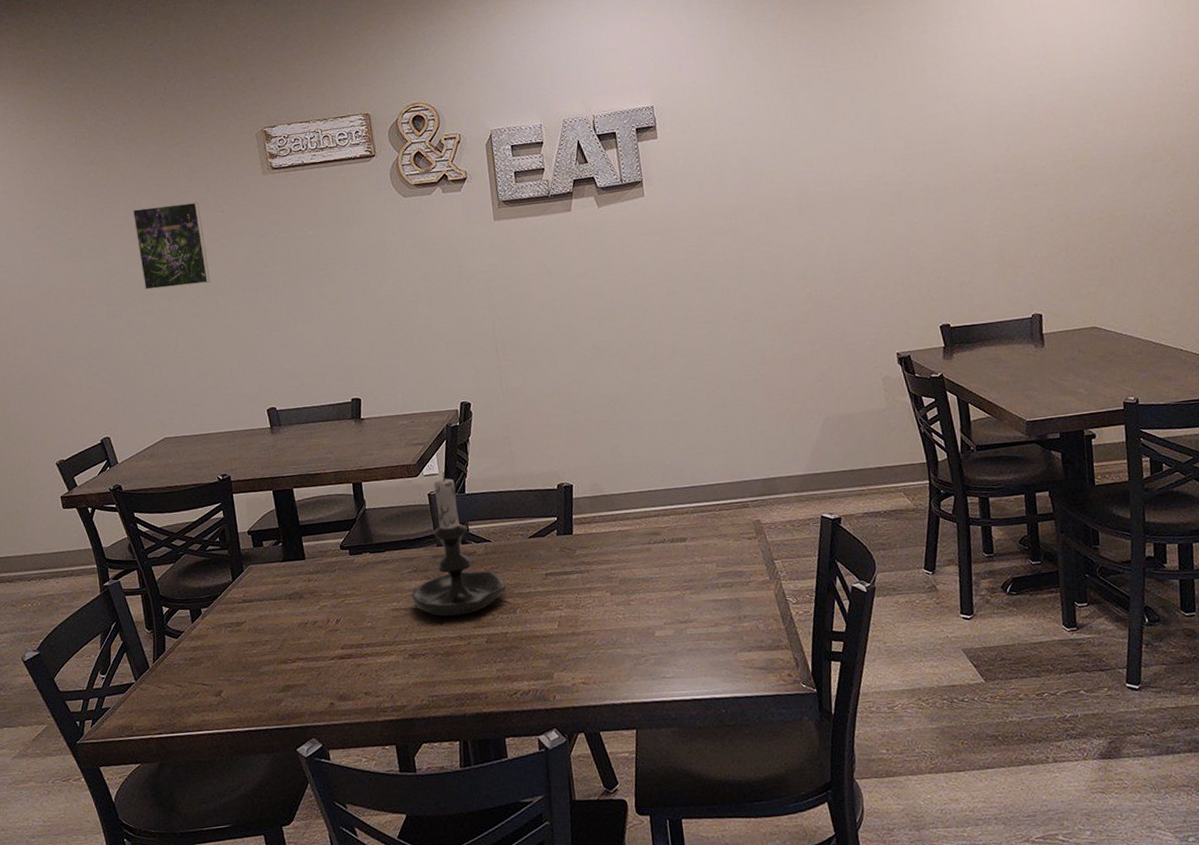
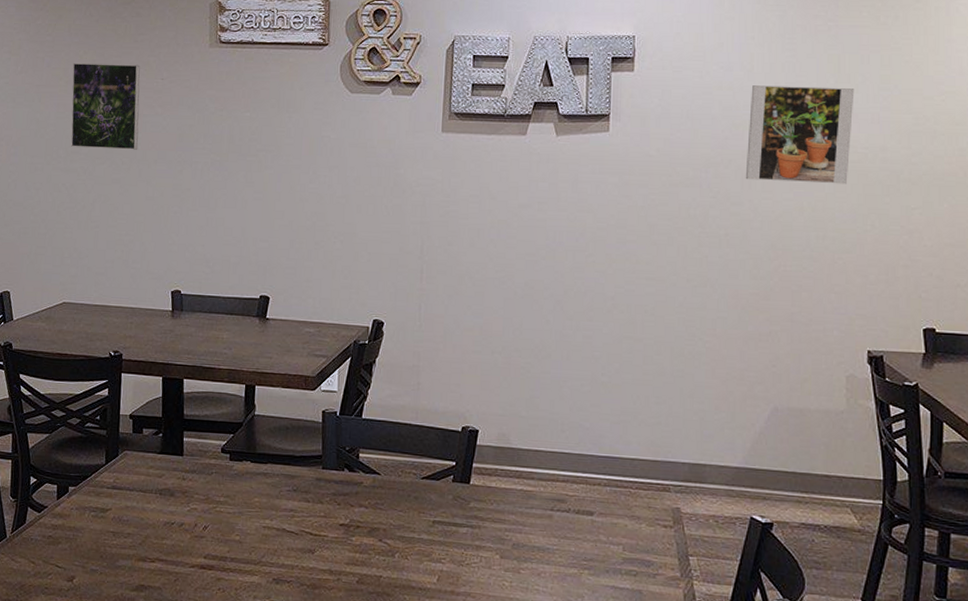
candle holder: present [411,471,506,617] -> none [286,390,388,548]
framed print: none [762,125,857,220] -> present [745,85,855,184]

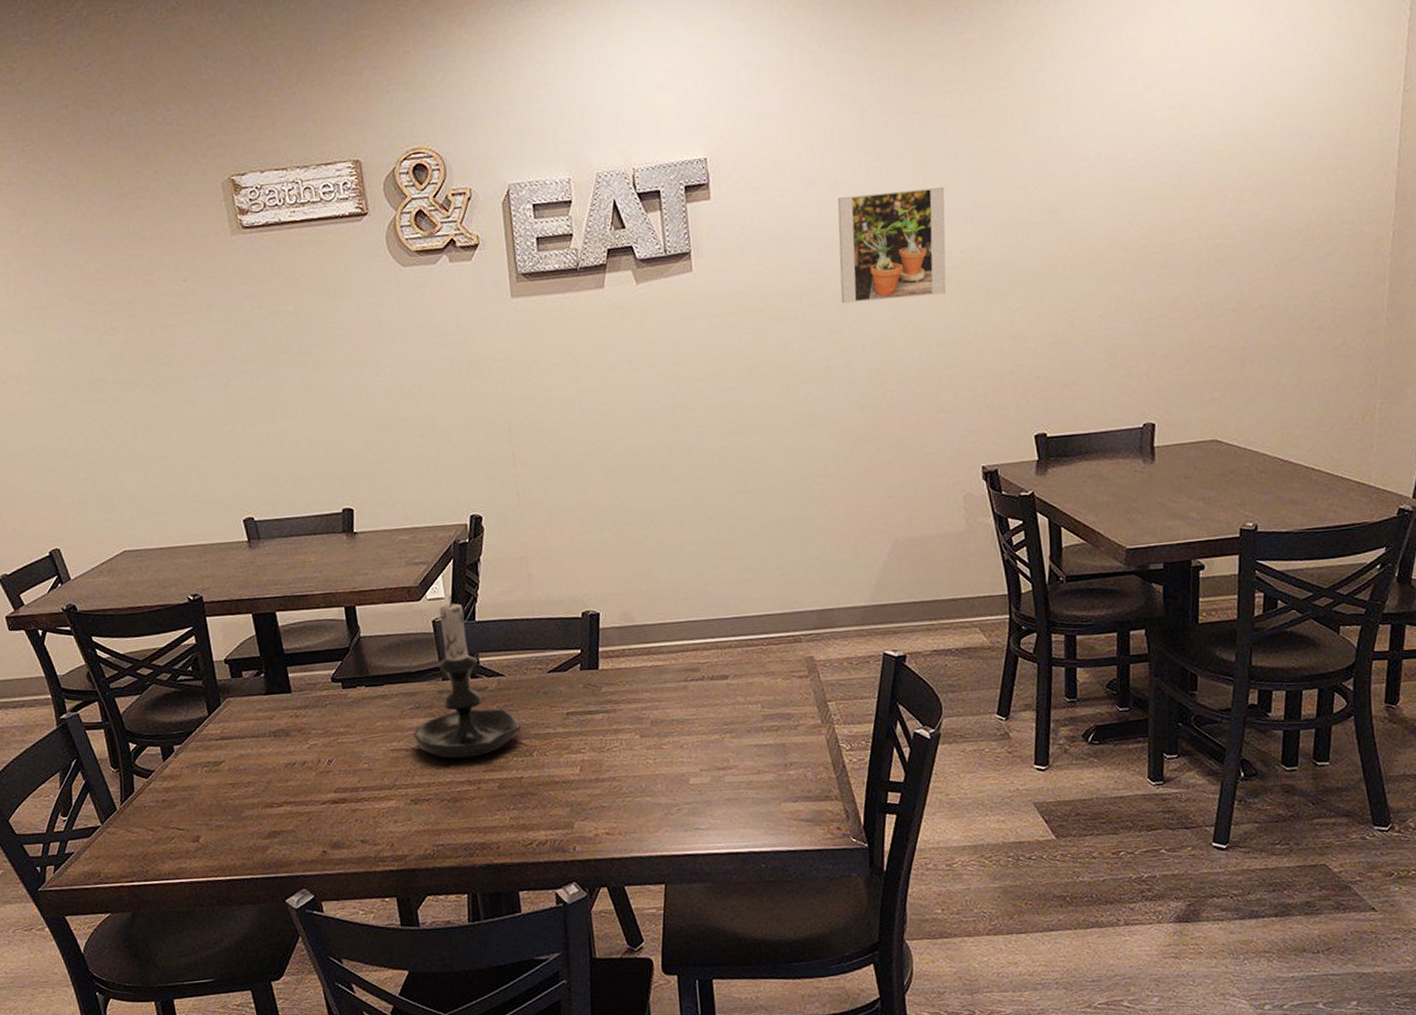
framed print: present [71,62,140,150] -> none [74,267,173,374]
candle holder: none [286,390,388,548] -> present [413,595,521,759]

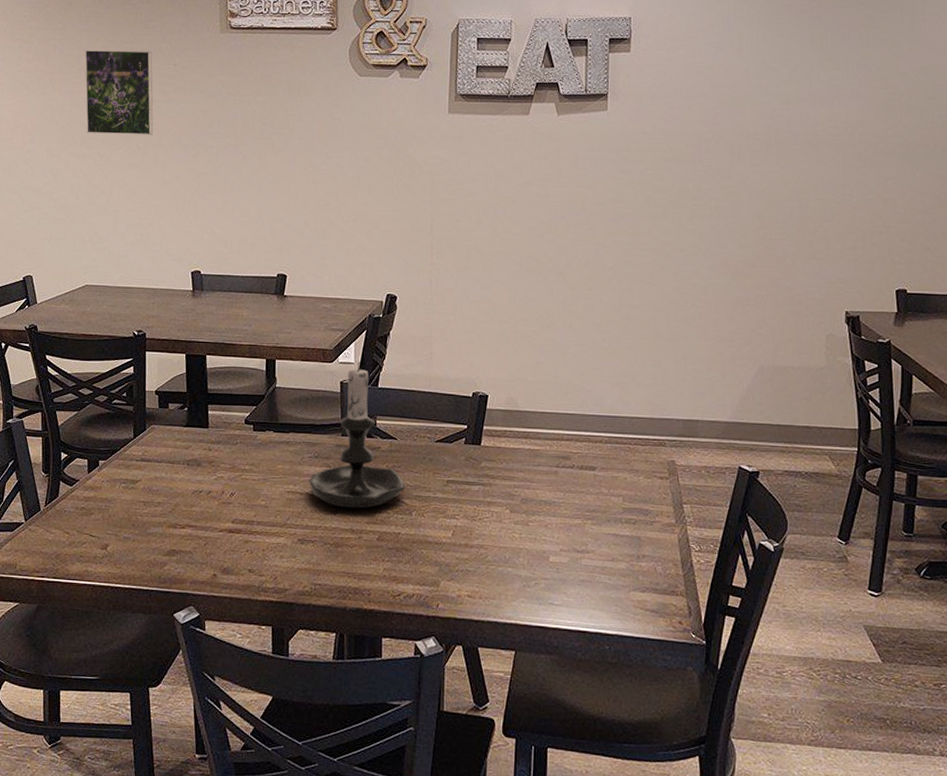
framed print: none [74,267,173,374] -> present [85,49,154,135]
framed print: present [837,187,946,304] -> none [734,64,836,157]

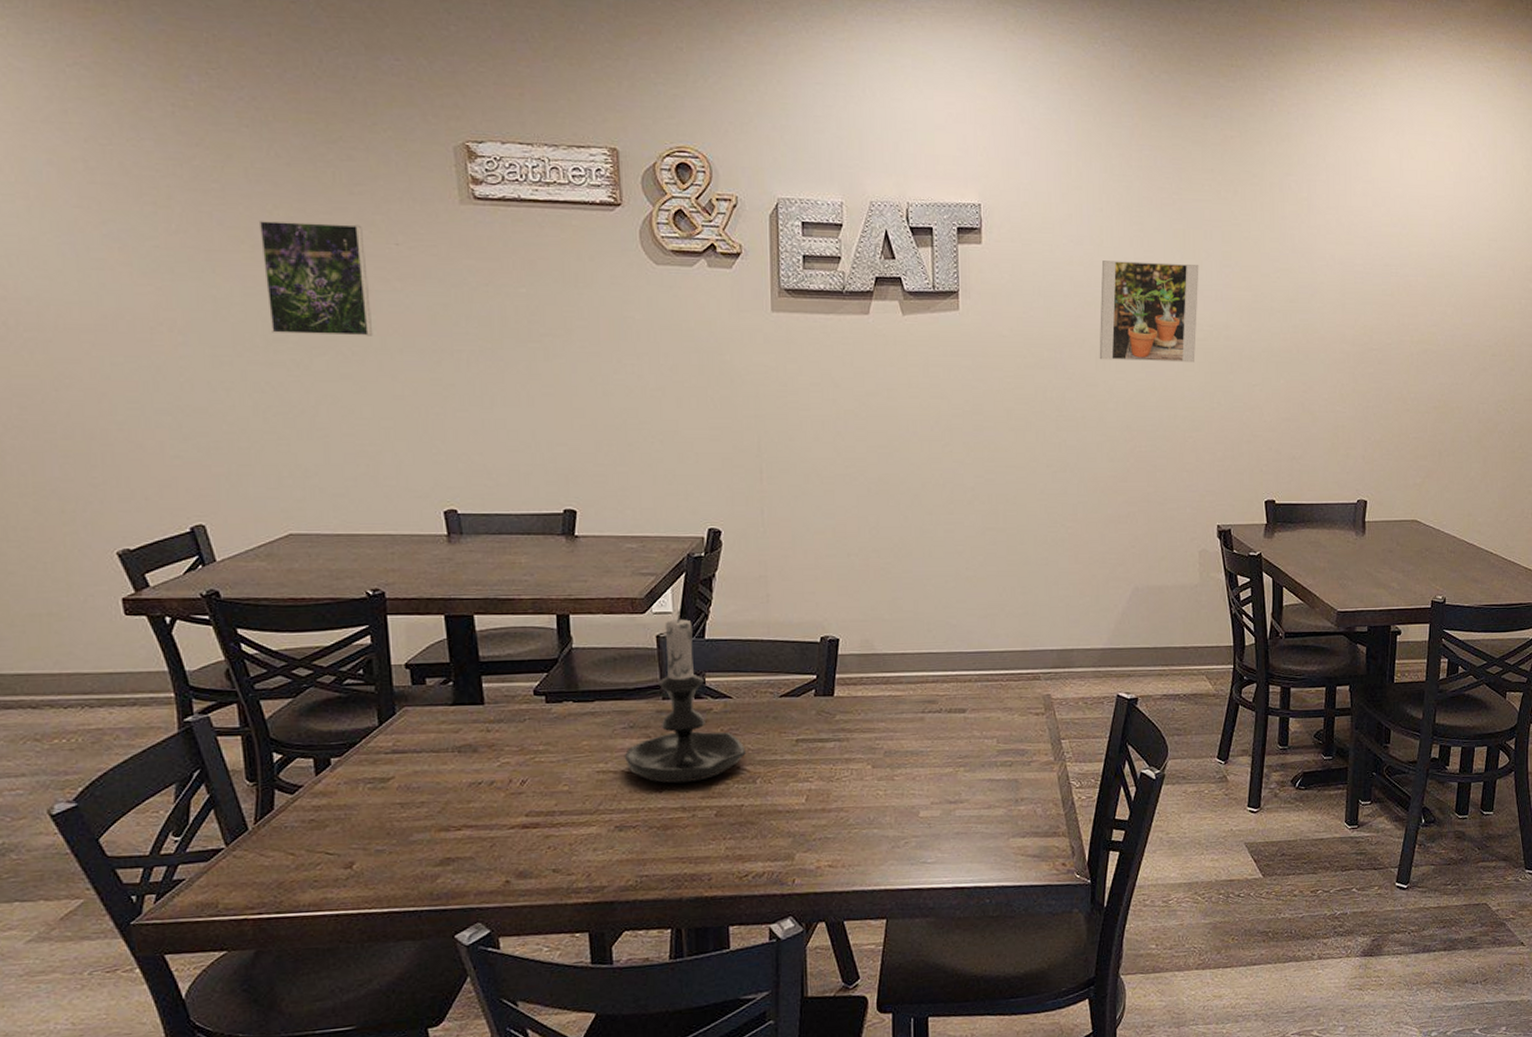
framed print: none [734,64,836,157] -> present [1099,260,1199,363]

